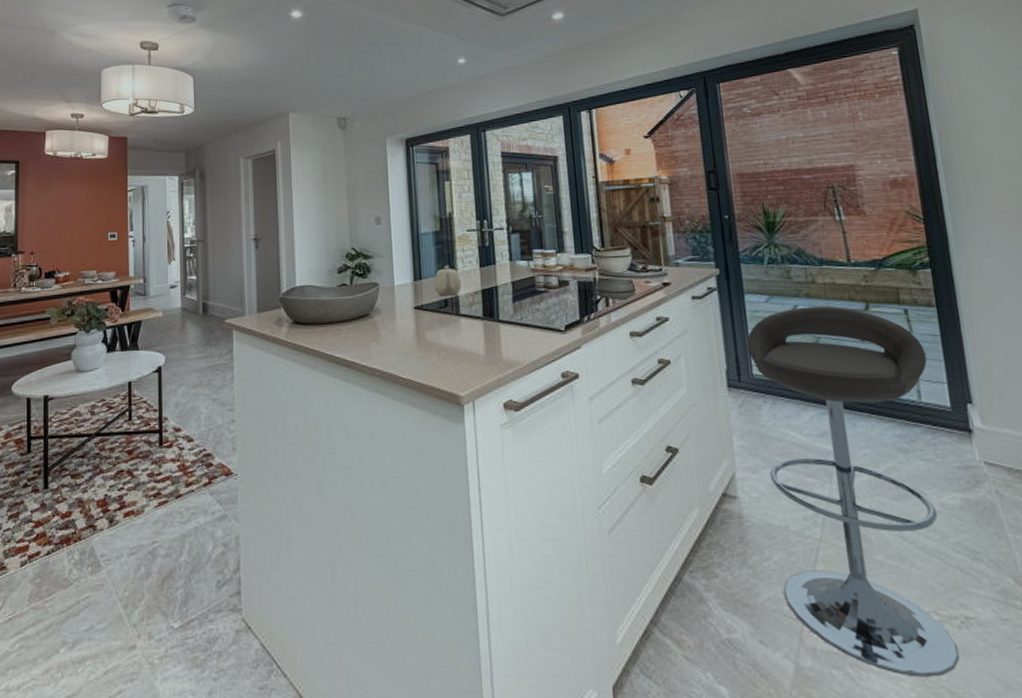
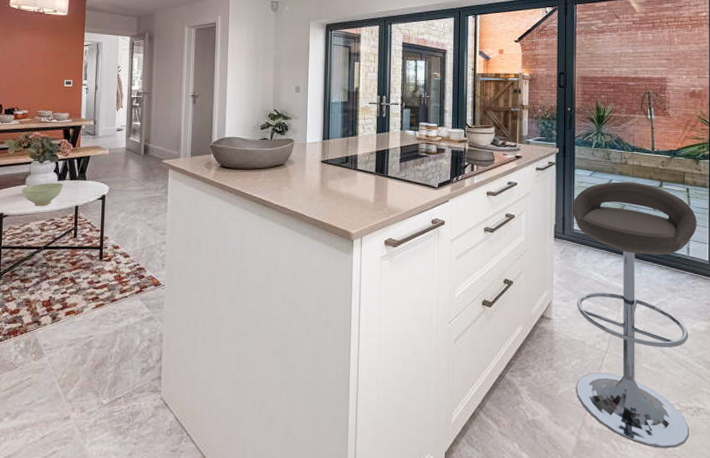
bowl: none [67,354,114,385] -> present [21,182,64,206]
teapot: present [434,265,462,296] -> none [339,129,361,154]

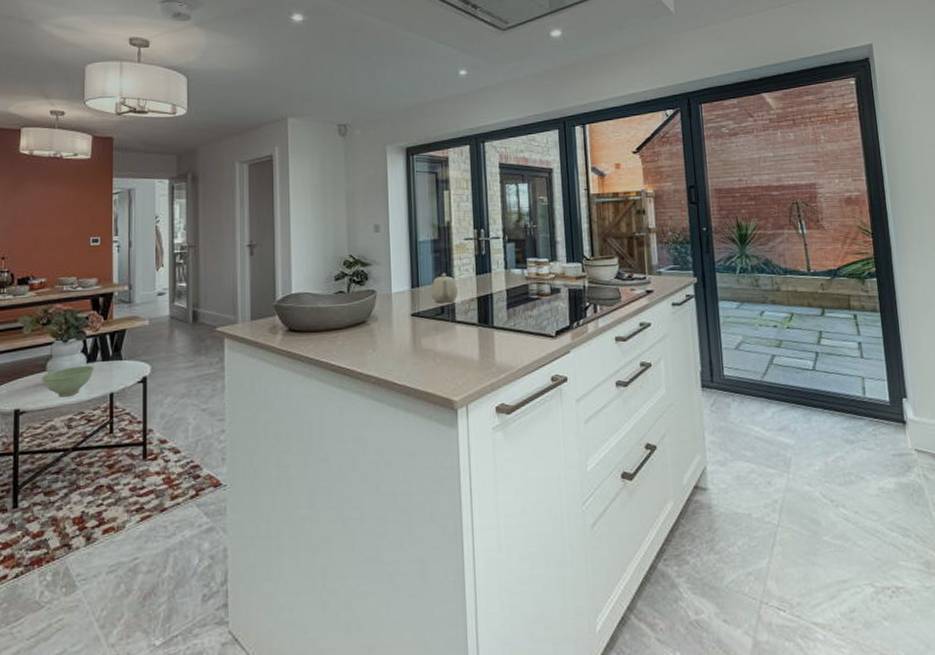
teapot: none [339,129,361,154] -> present [431,273,459,303]
bar stool: present [572,181,697,448] -> none [719,311,891,644]

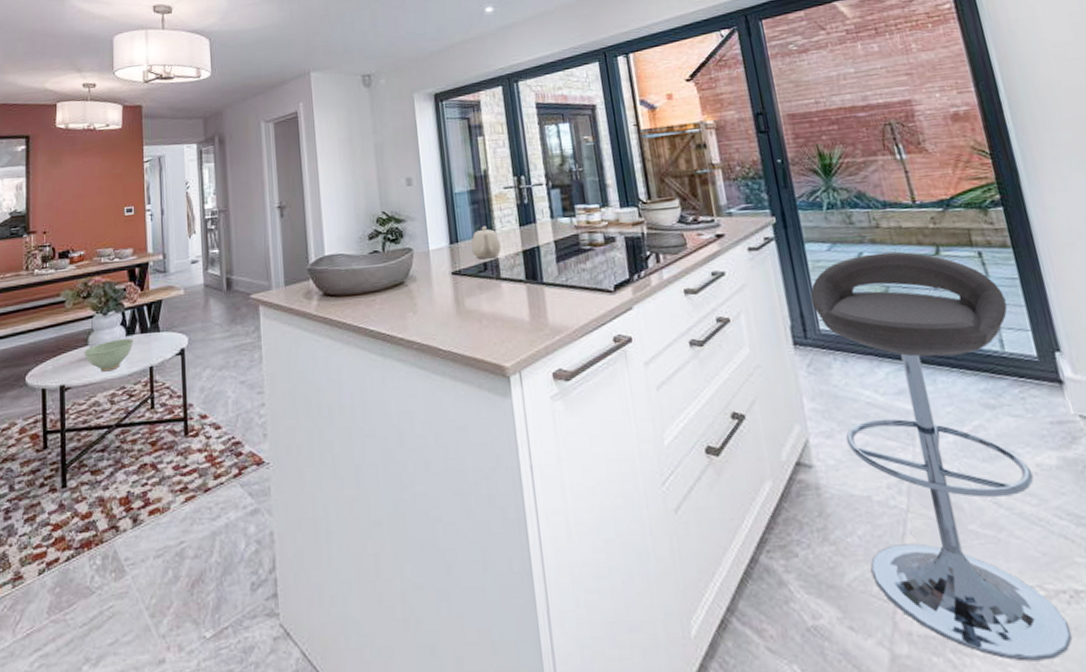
bar stool: none [719,311,891,644] -> present [810,252,1073,662]

